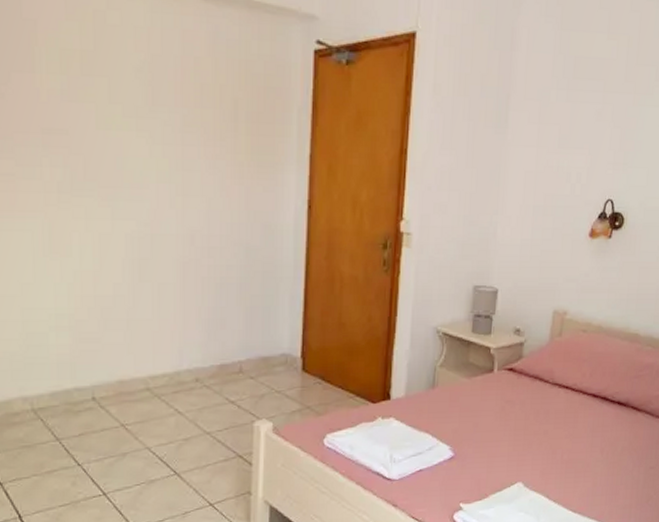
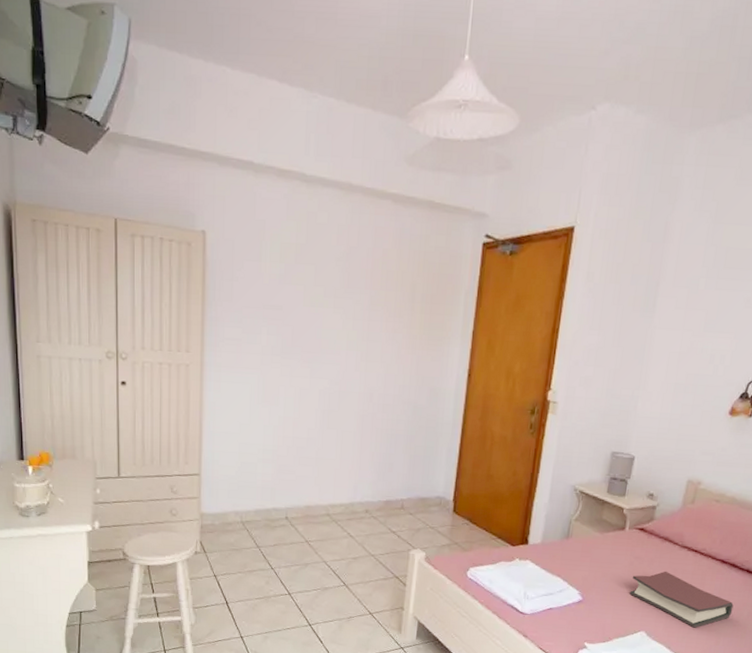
hardback book: none [503,412,608,471] -> present [629,571,734,628]

